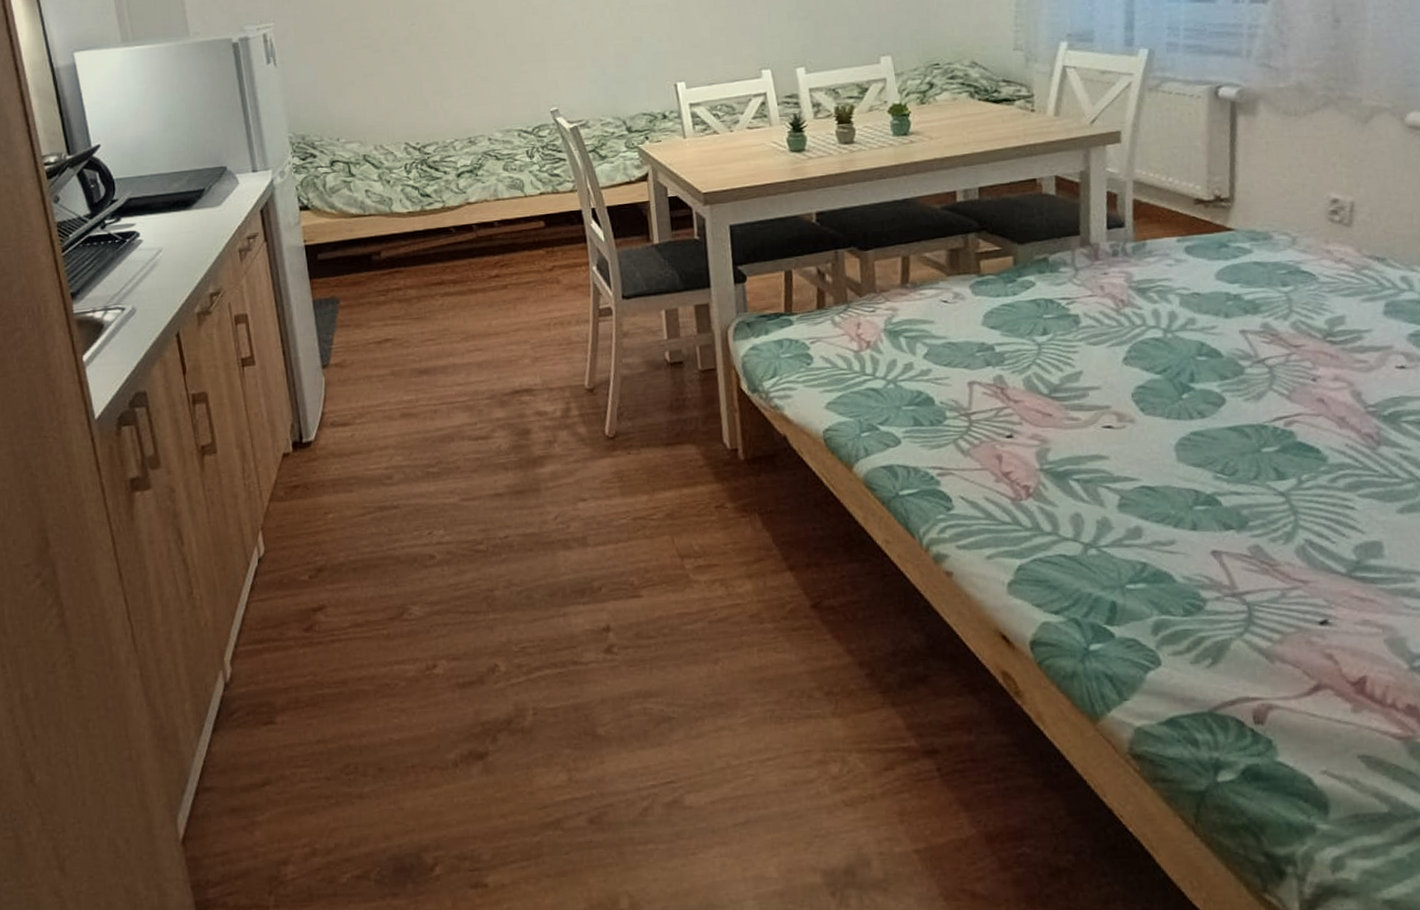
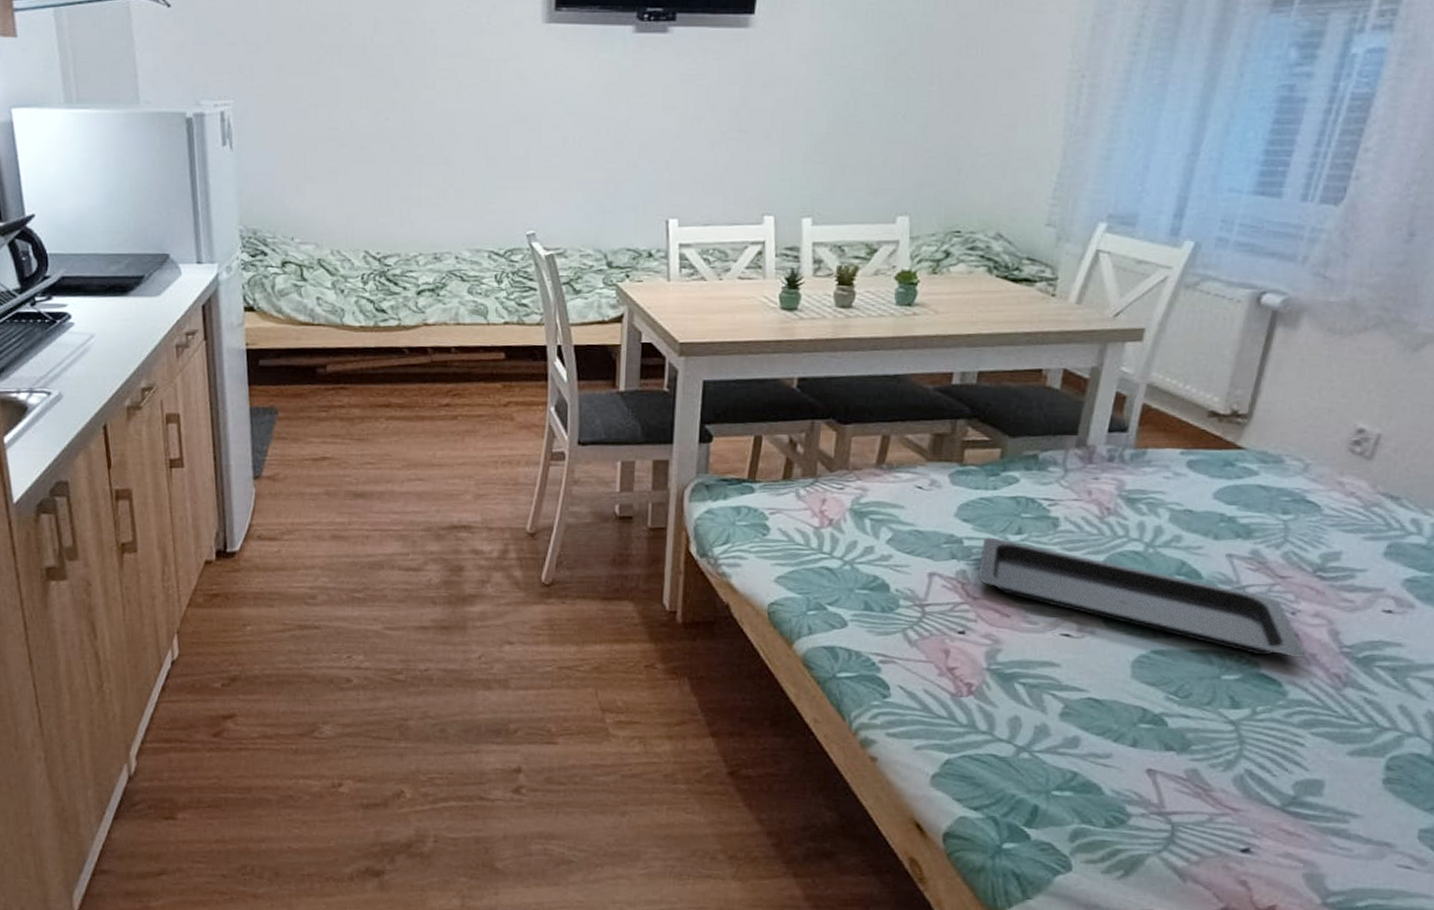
serving tray: none [1013,340,1334,425] -> present [978,537,1305,658]

